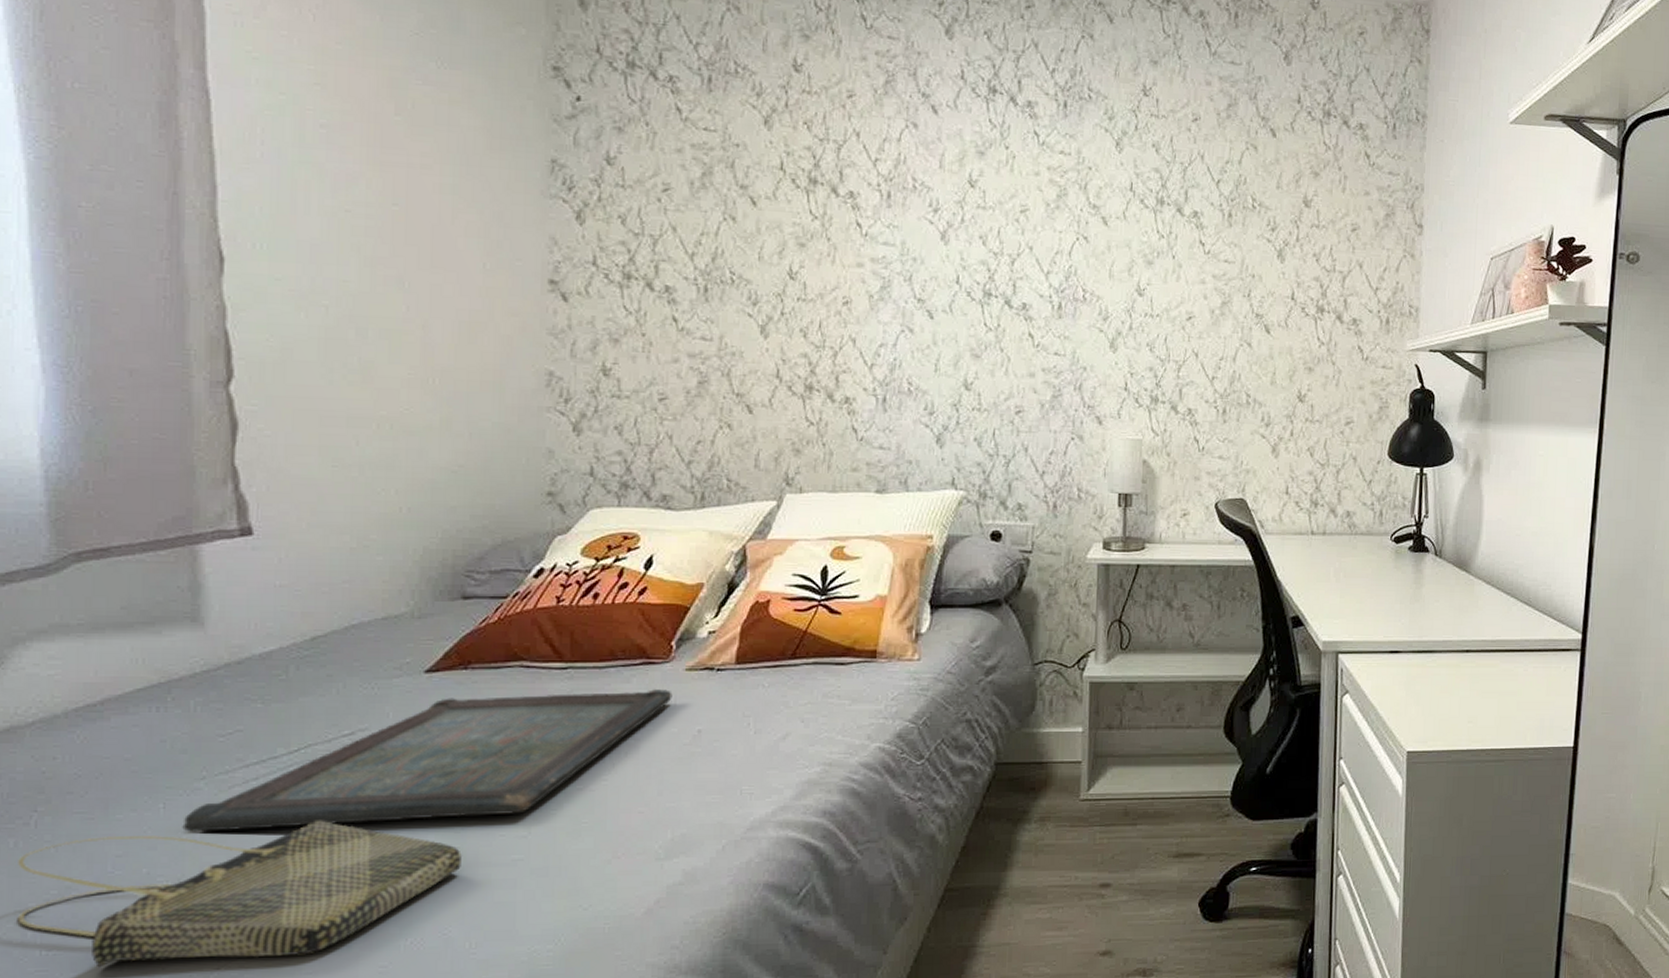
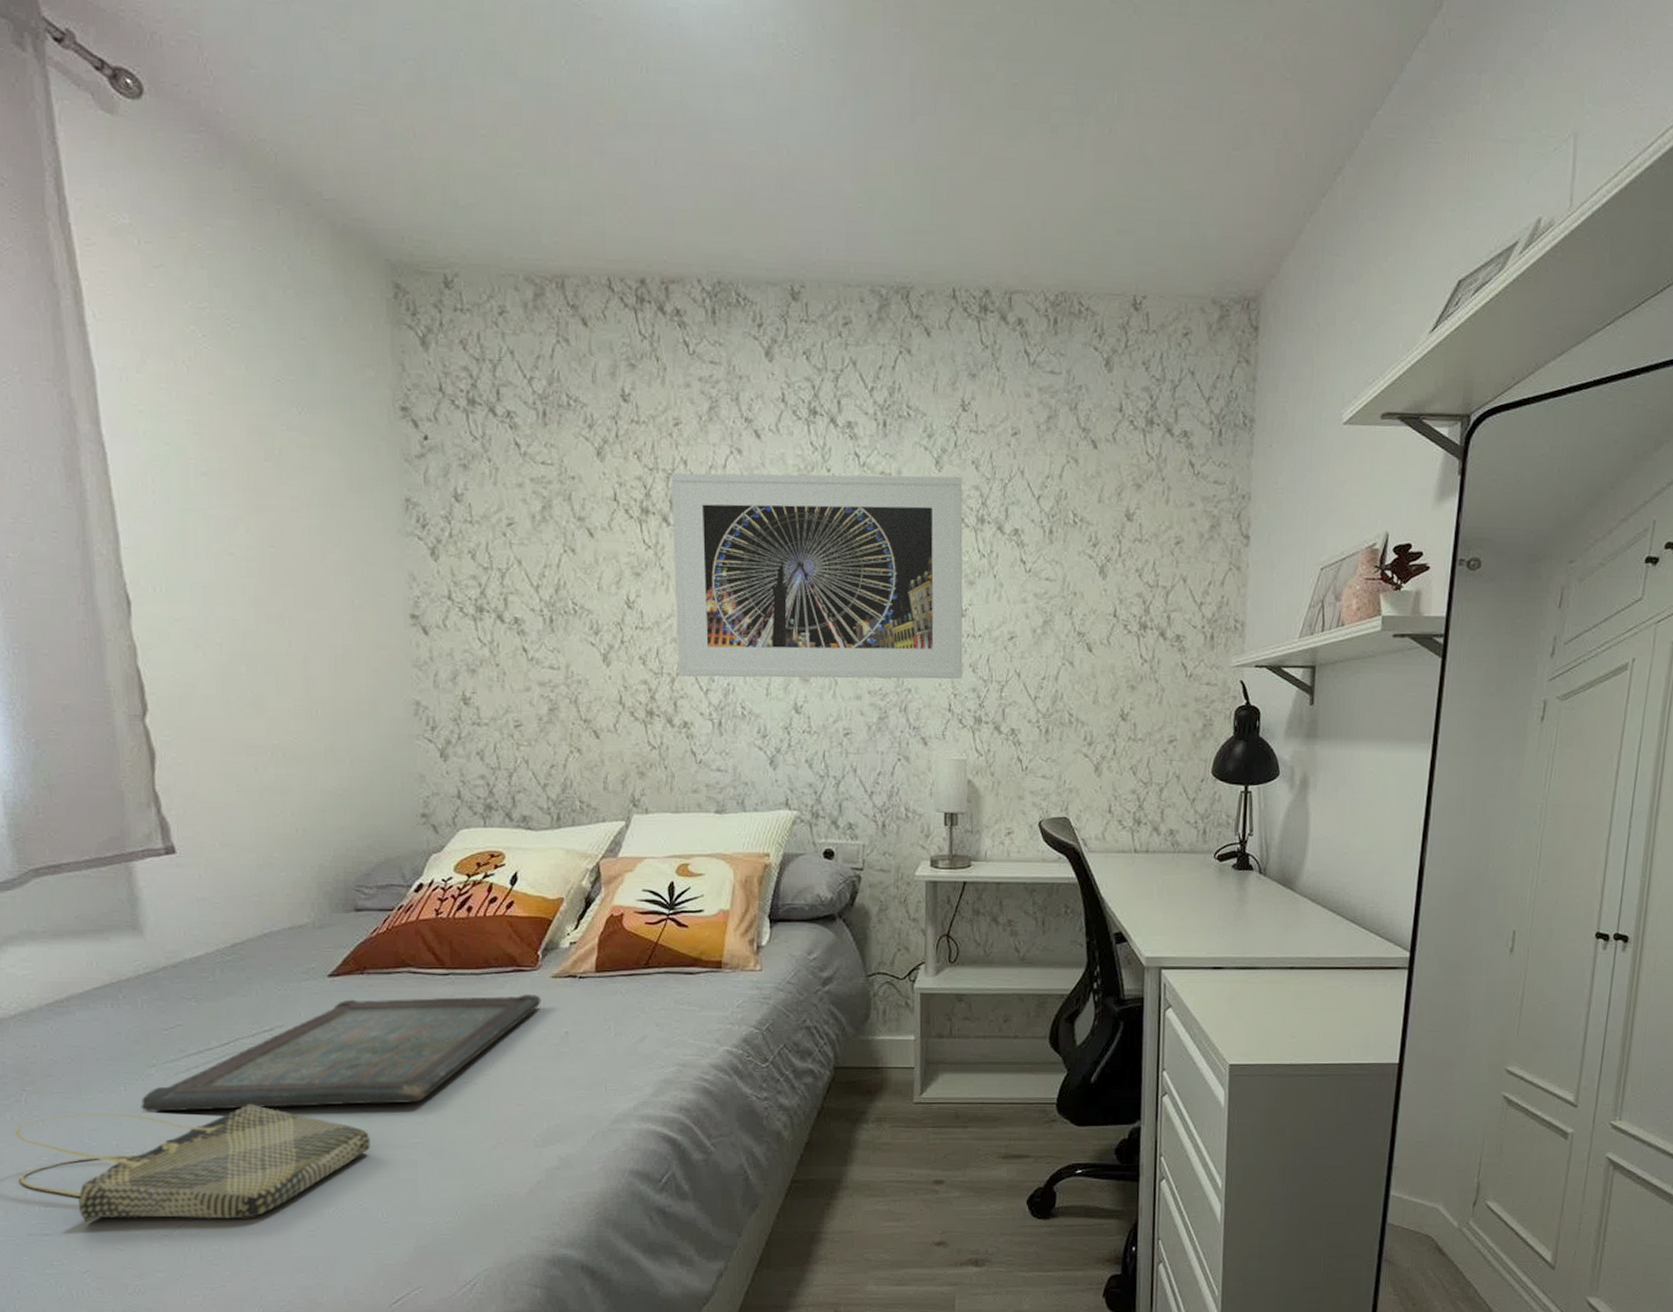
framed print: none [841,144,1143,358] -> present [671,473,963,679]

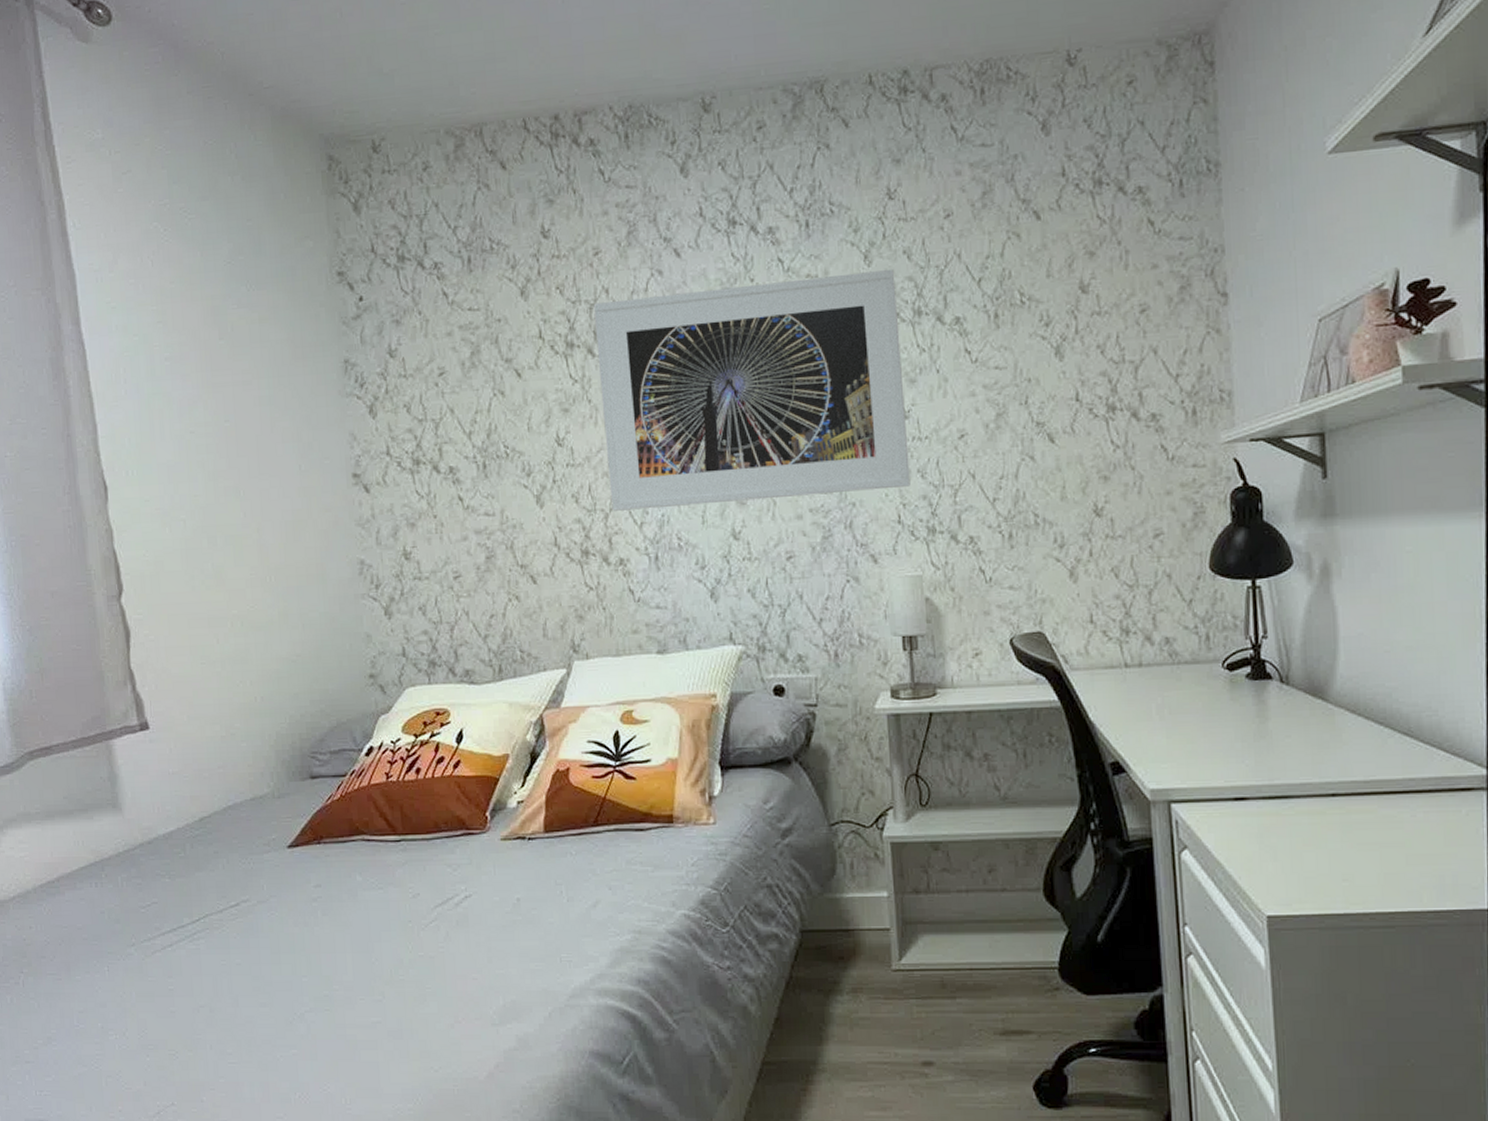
tote bag: present [15,1104,370,1222] -> none [14,982,332,1108]
serving tray: present [141,993,541,1112] -> none [122,858,492,992]

